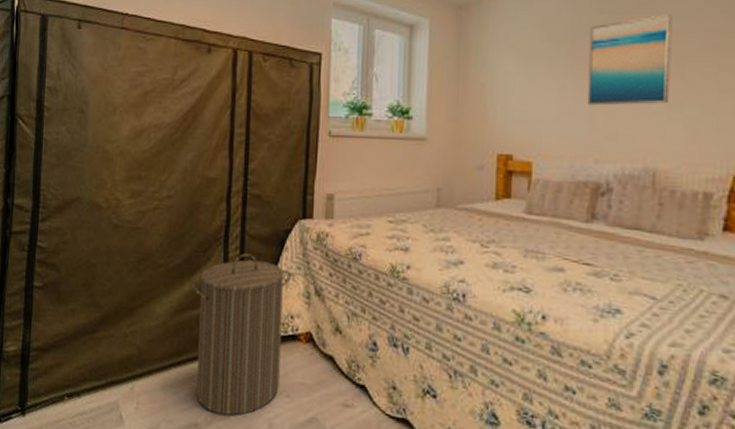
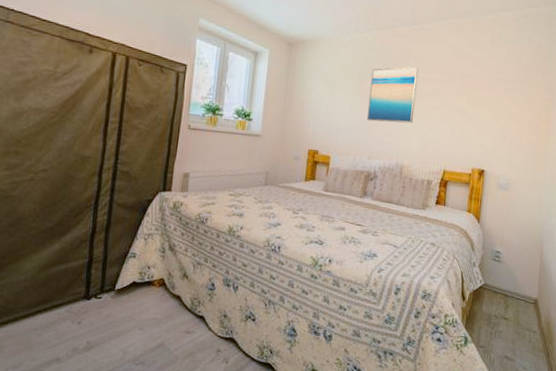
laundry hamper: present [190,253,291,416] -> none [60,218,151,349]

